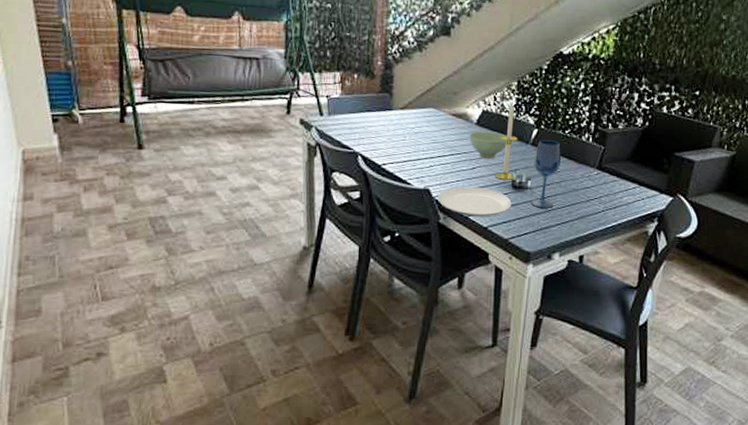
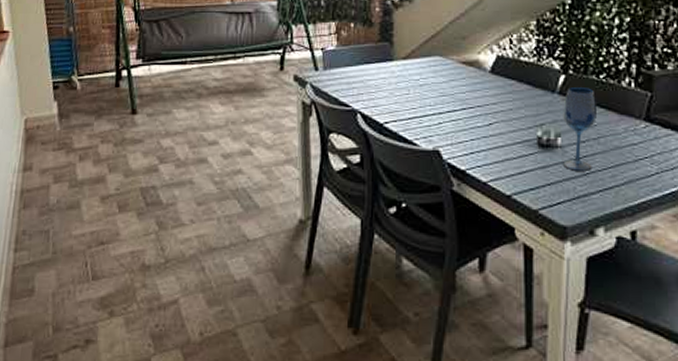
plate: present [437,187,512,217] -> none [449,147,539,183]
bowl: present [468,131,507,158] -> none [481,80,528,112]
candle: present [495,104,518,180] -> none [516,47,542,137]

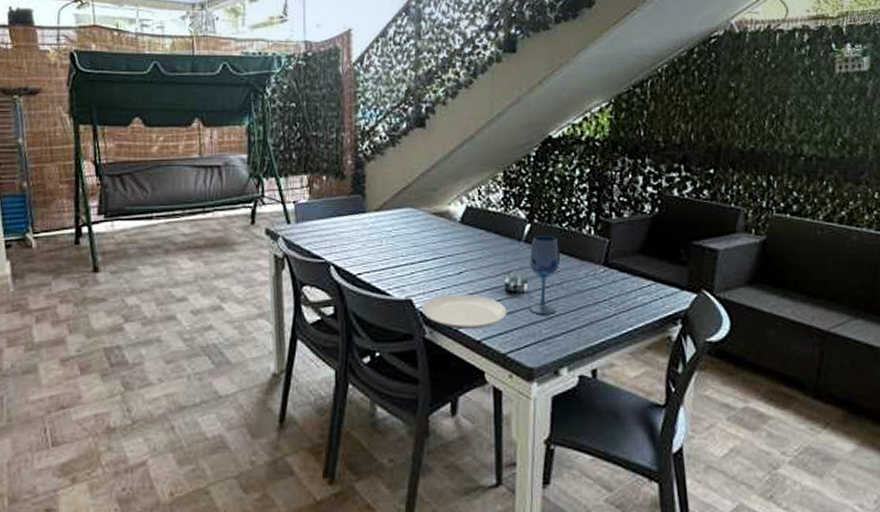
plate: none [449,147,539,183] -> present [421,294,507,329]

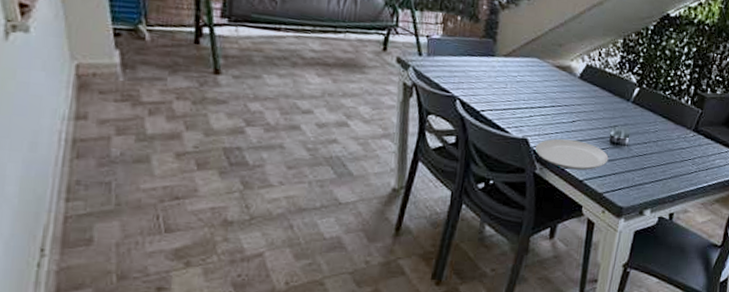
wineglass: present [529,234,561,315] -> none [627,98,661,166]

